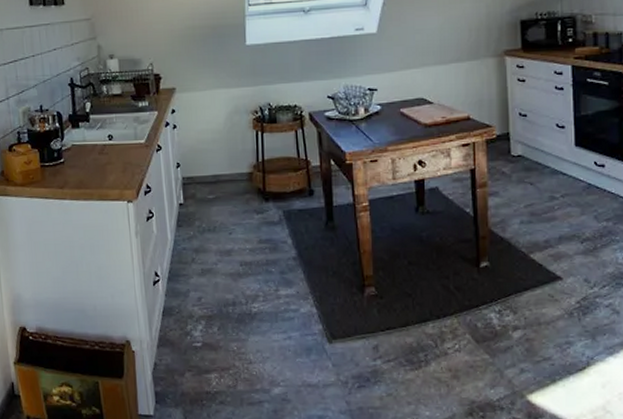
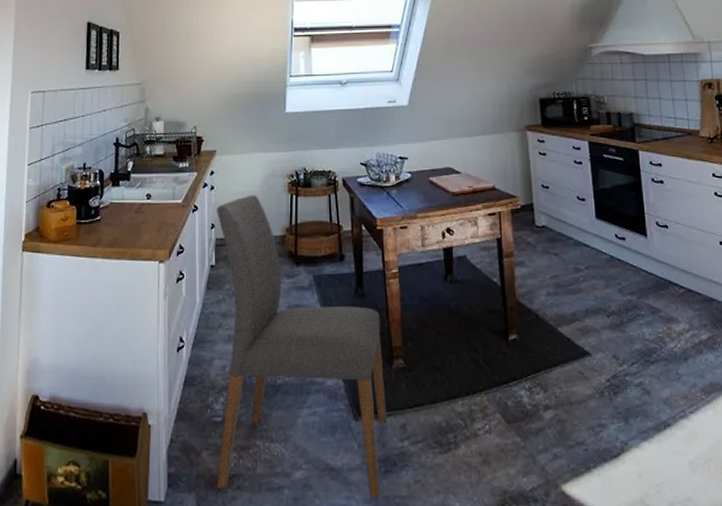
chair: none [180,132,360,410] -> present [215,195,387,499]

